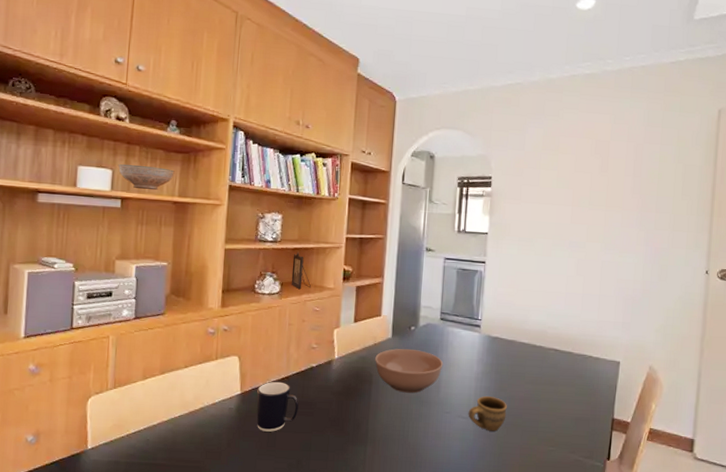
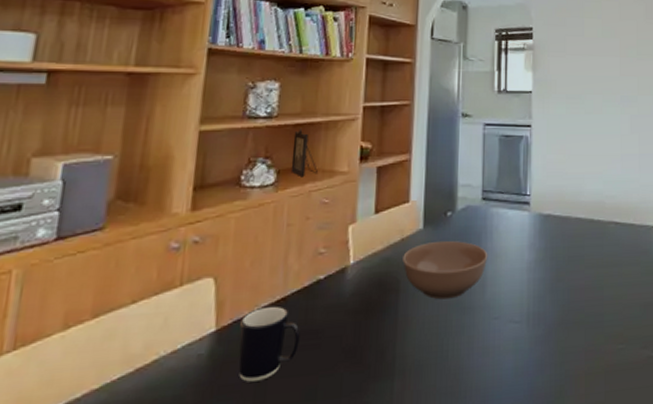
decorative bowl: present [117,164,175,191] -> none [45,25,131,59]
cup: present [468,395,507,432] -> none [521,289,566,336]

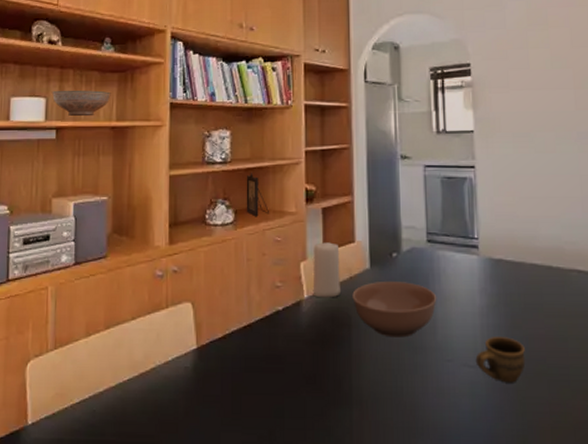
decorative bowl: none [45,25,131,59] -> present [51,90,111,117]
mug: present [239,305,300,382] -> none [216,331,266,395]
candle: none [360,203,393,263] -> present [312,242,340,298]
cup: none [521,289,566,336] -> present [475,336,526,383]

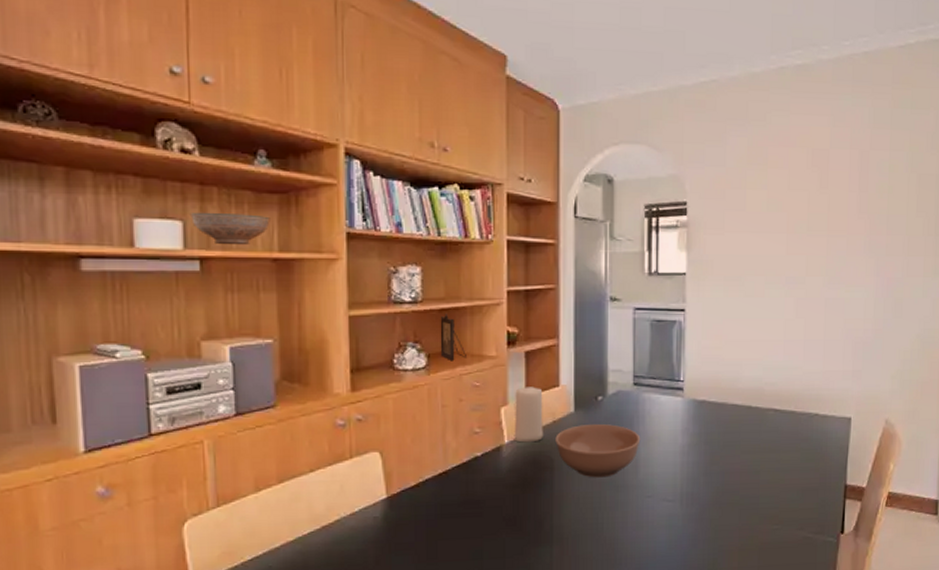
cup: present [475,336,526,383] -> none [674,472,721,514]

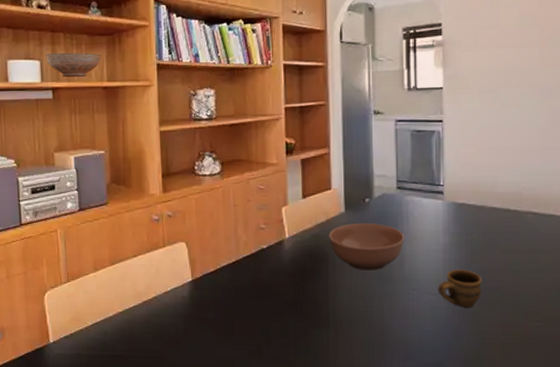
photo frame: present [440,314,466,362] -> none [230,128,253,168]
candle: present [514,387,543,443] -> none [293,190,318,238]
cup: none [674,472,721,514] -> present [437,269,482,308]

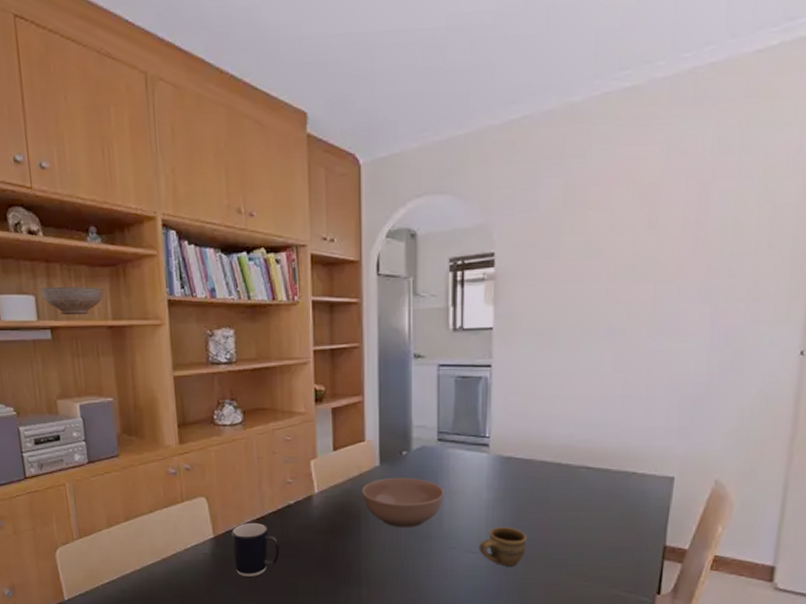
mug: none [208,266,253,318] -> present [231,522,280,577]

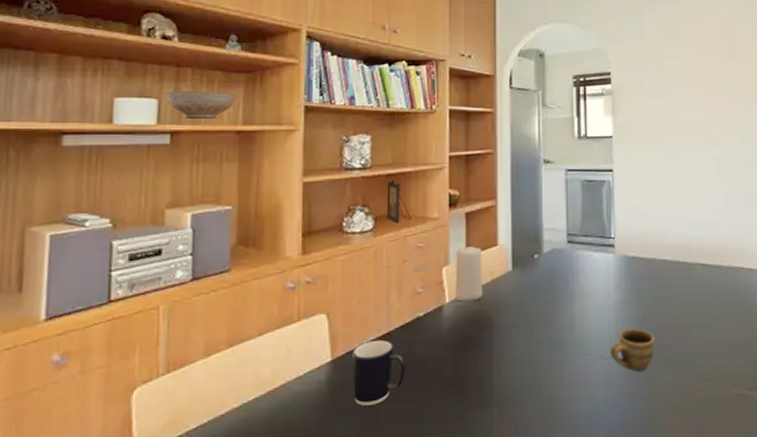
photo frame: none [253,373,278,417] -> present [386,178,411,224]
candle: none [323,441,350,493] -> present [455,246,482,302]
bowl: present [362,477,445,528] -> none [494,281,576,336]

